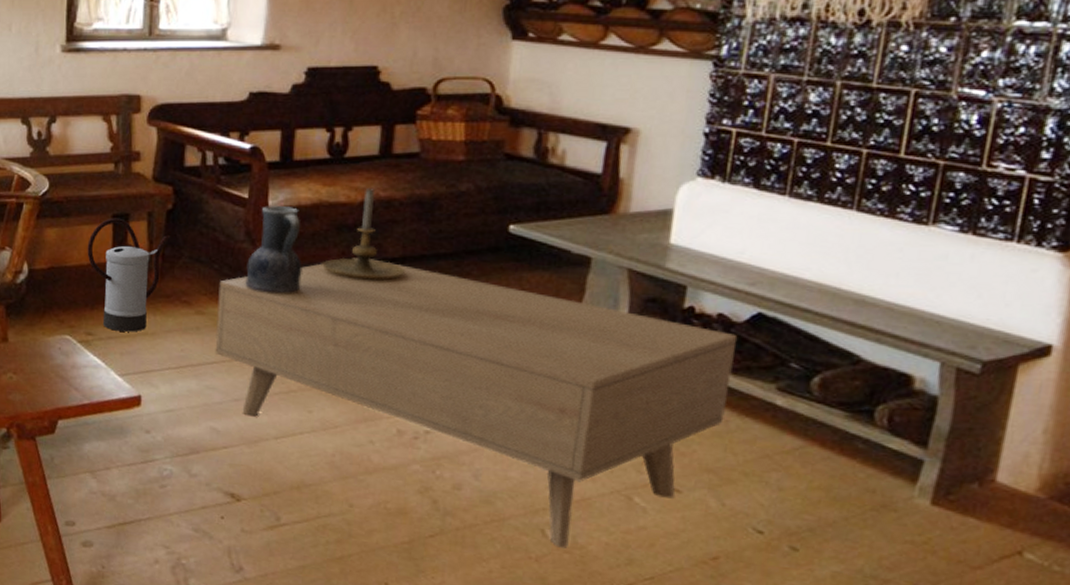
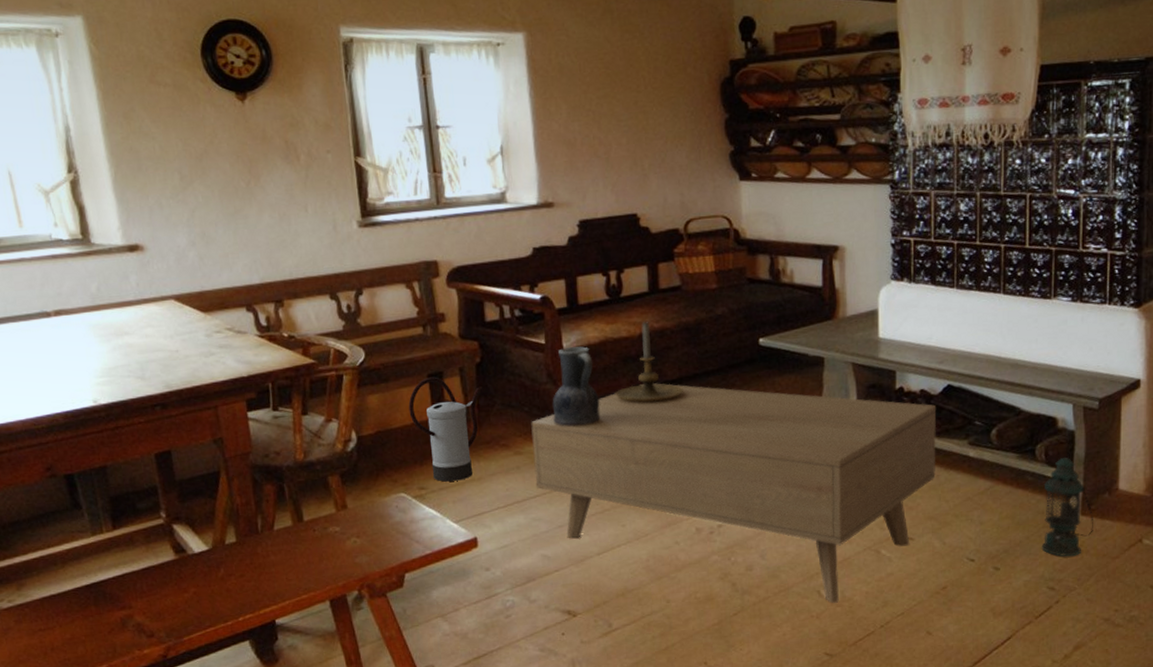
lantern: none [864,427,950,555] -> present [1041,457,1093,557]

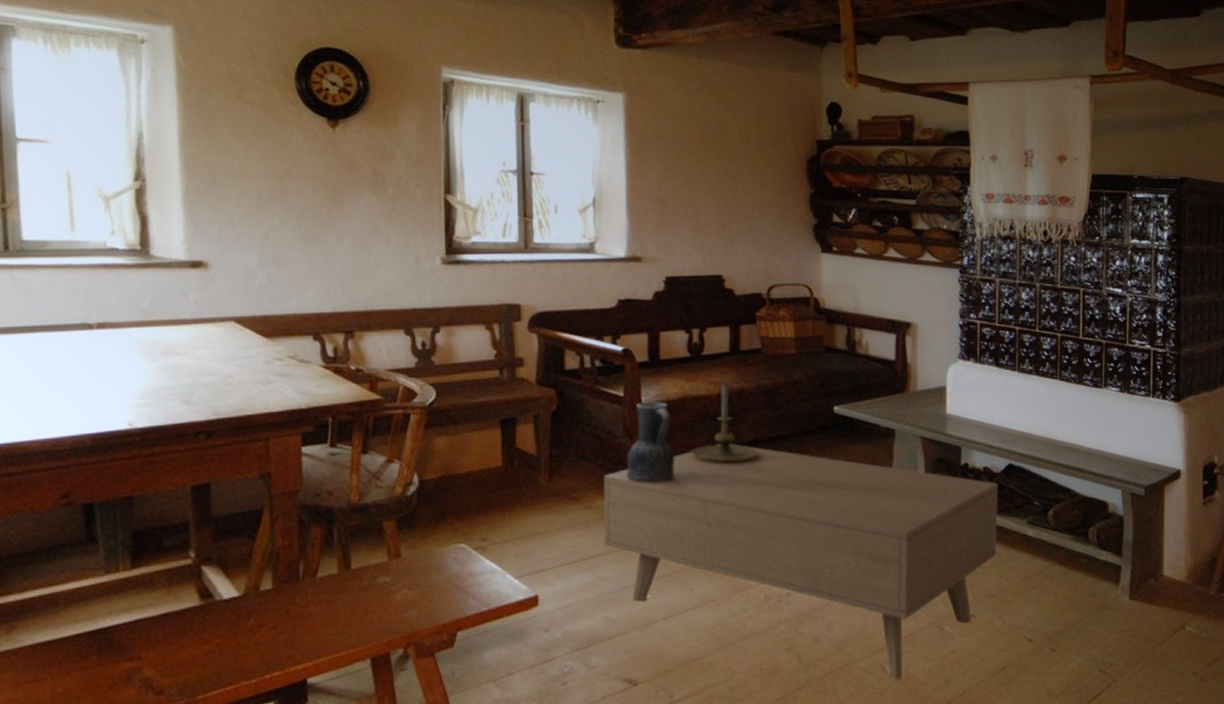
watering can: present [408,377,482,482] -> none [477,422,555,534]
lantern: present [1041,457,1093,557] -> none [1094,541,1141,641]

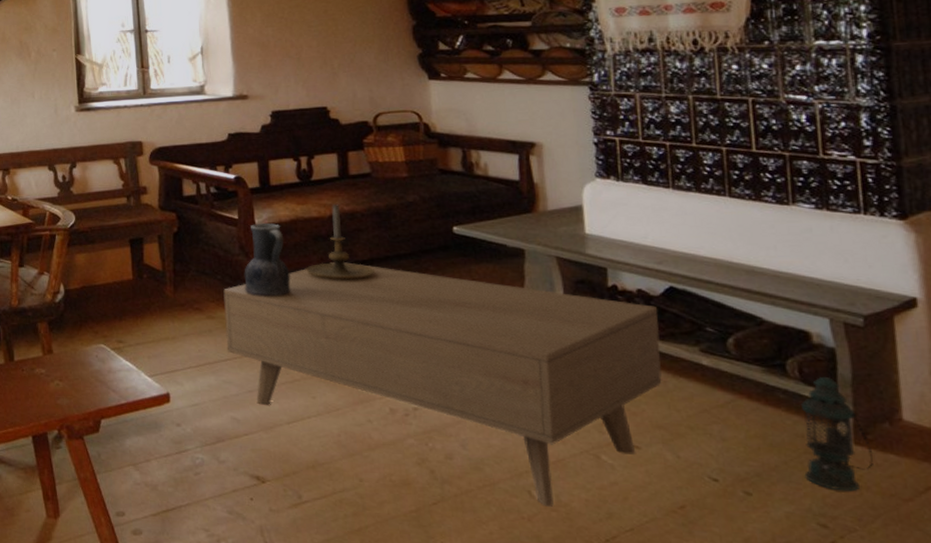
lantern: none [1094,541,1141,641] -> present [801,376,873,492]

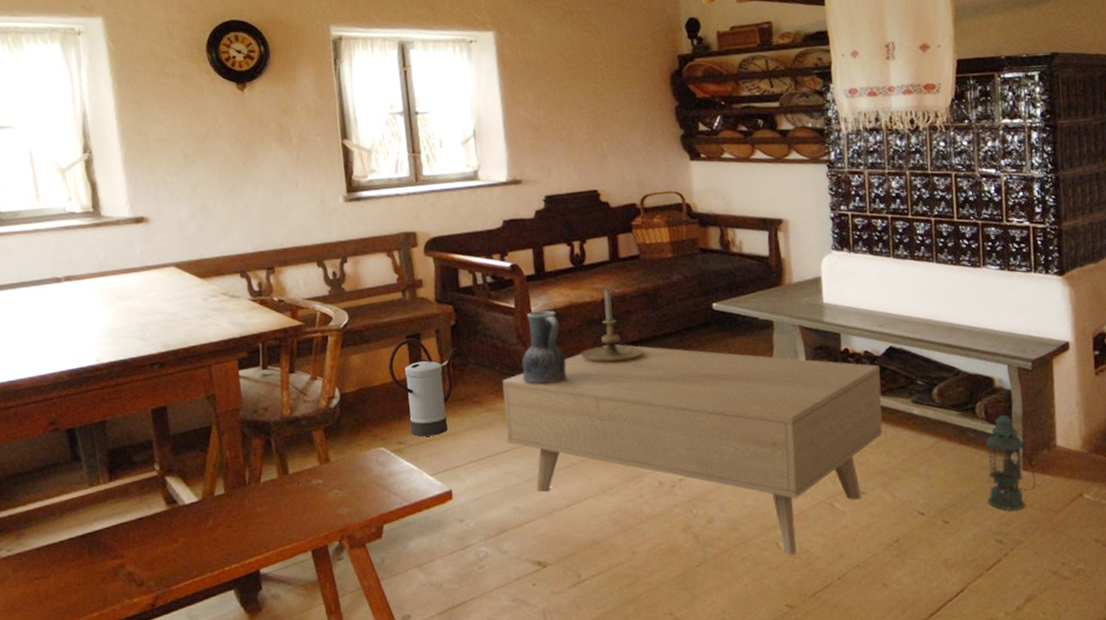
watering can: none [111,242,178,338] -> present [388,338,456,437]

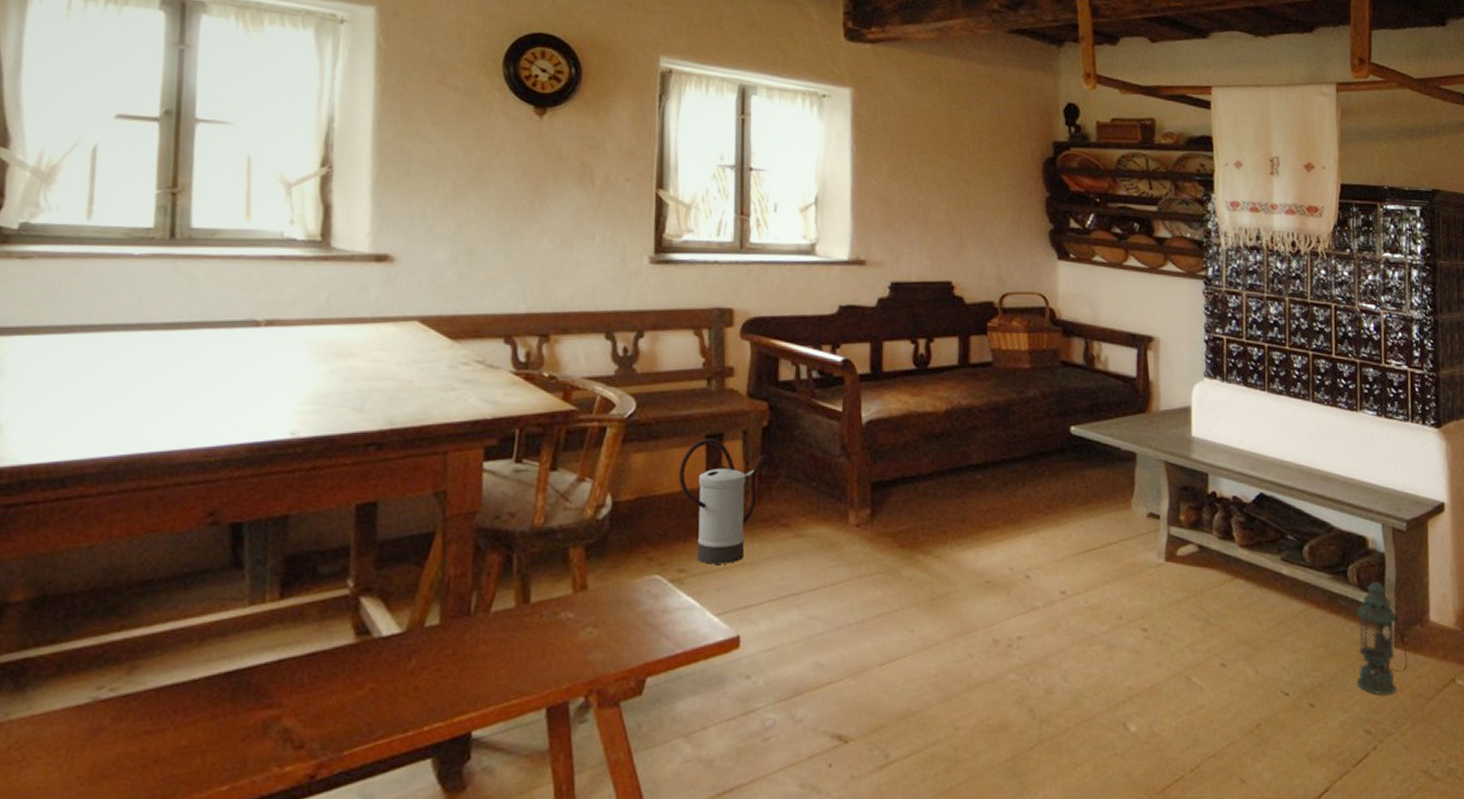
coffee table: present [502,344,883,555] -> none [815,466,1250,739]
vase: present [522,310,567,385] -> none [843,418,897,509]
candle holder: present [580,287,643,363] -> none [915,396,988,488]

